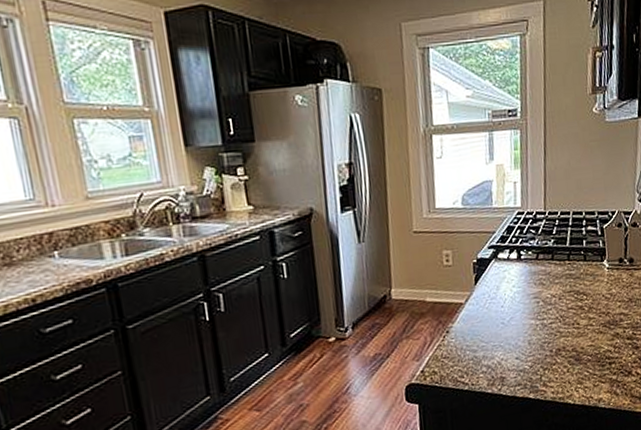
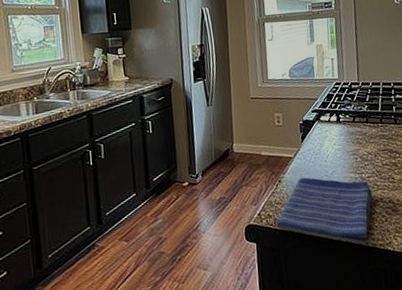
dish towel: none [442,326,554,400] -> present [276,177,372,245]

